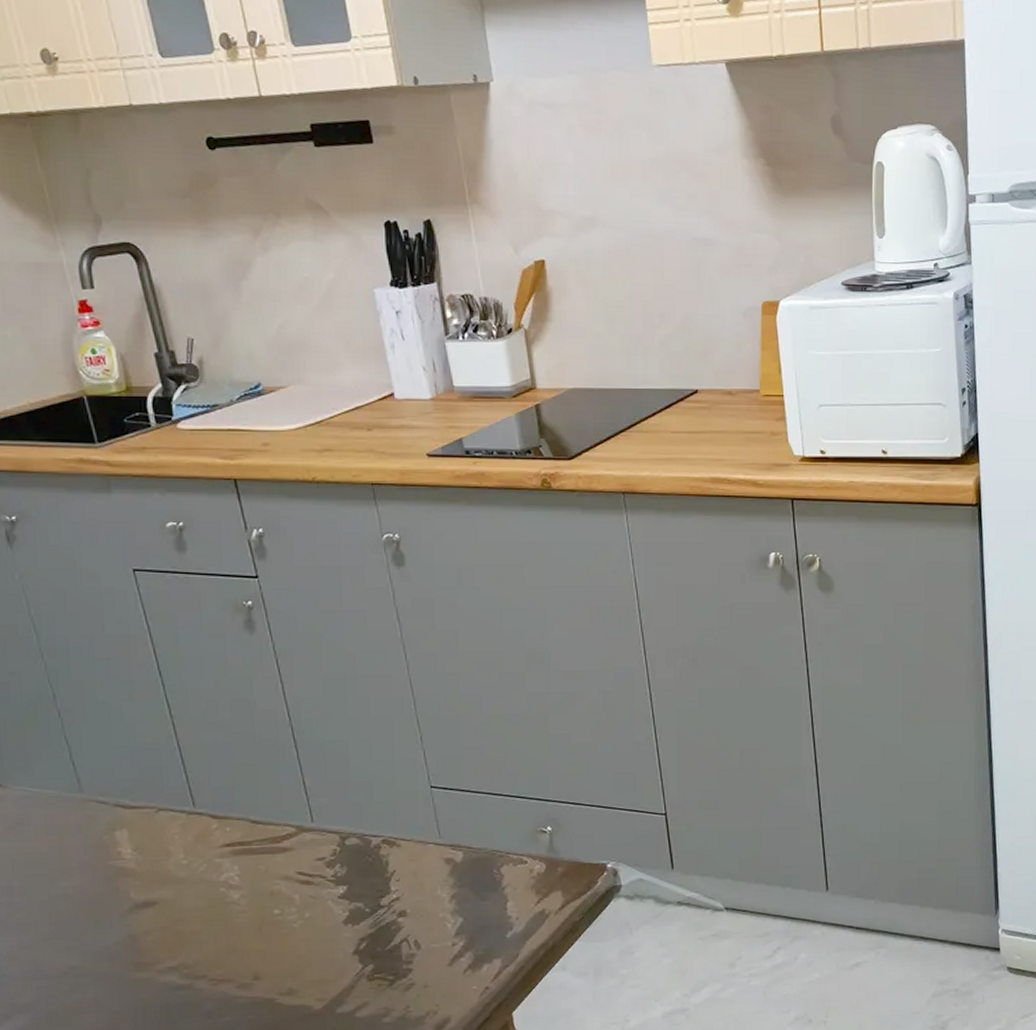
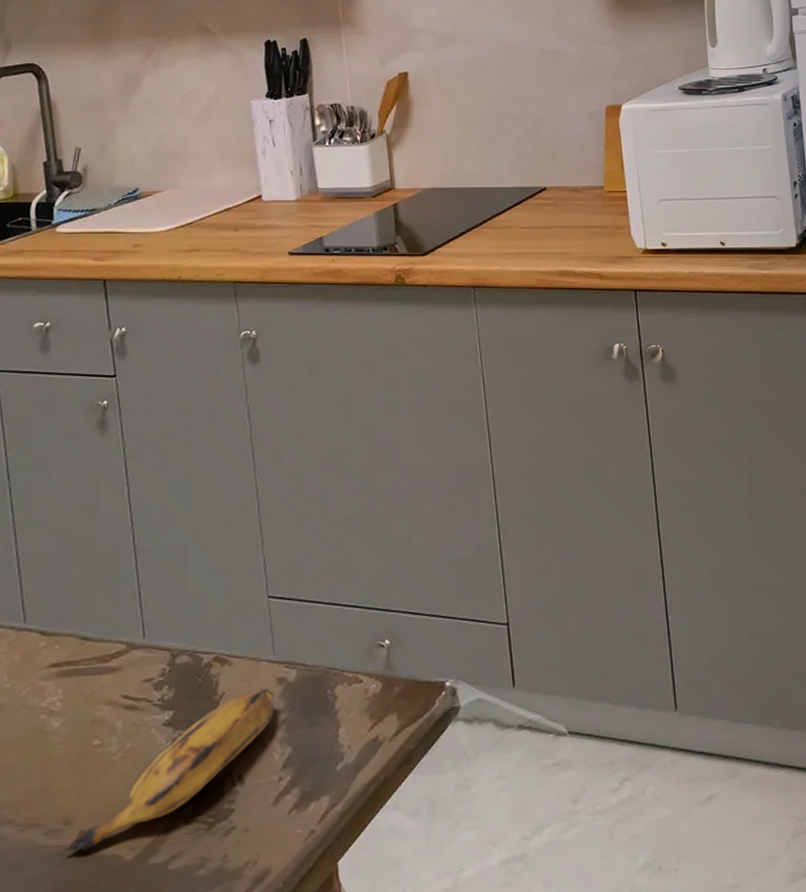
banana: none [254,867,443,1002] -> present [62,688,274,852]

